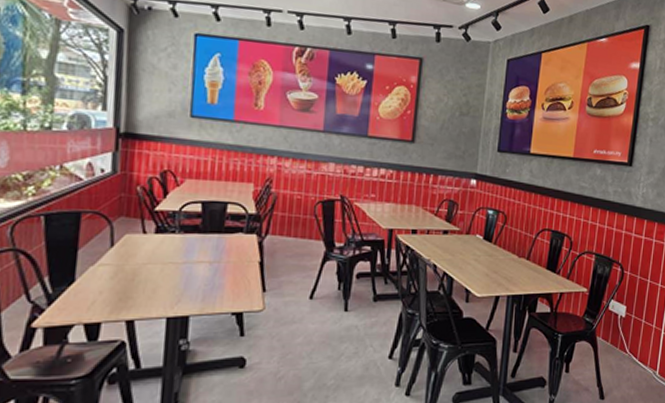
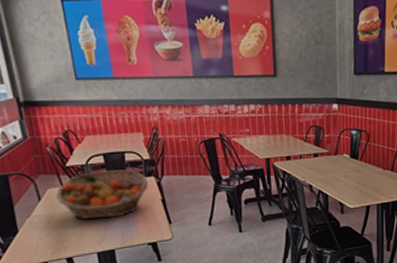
fruit basket: none [132,220,249,277] -> present [55,169,149,220]

